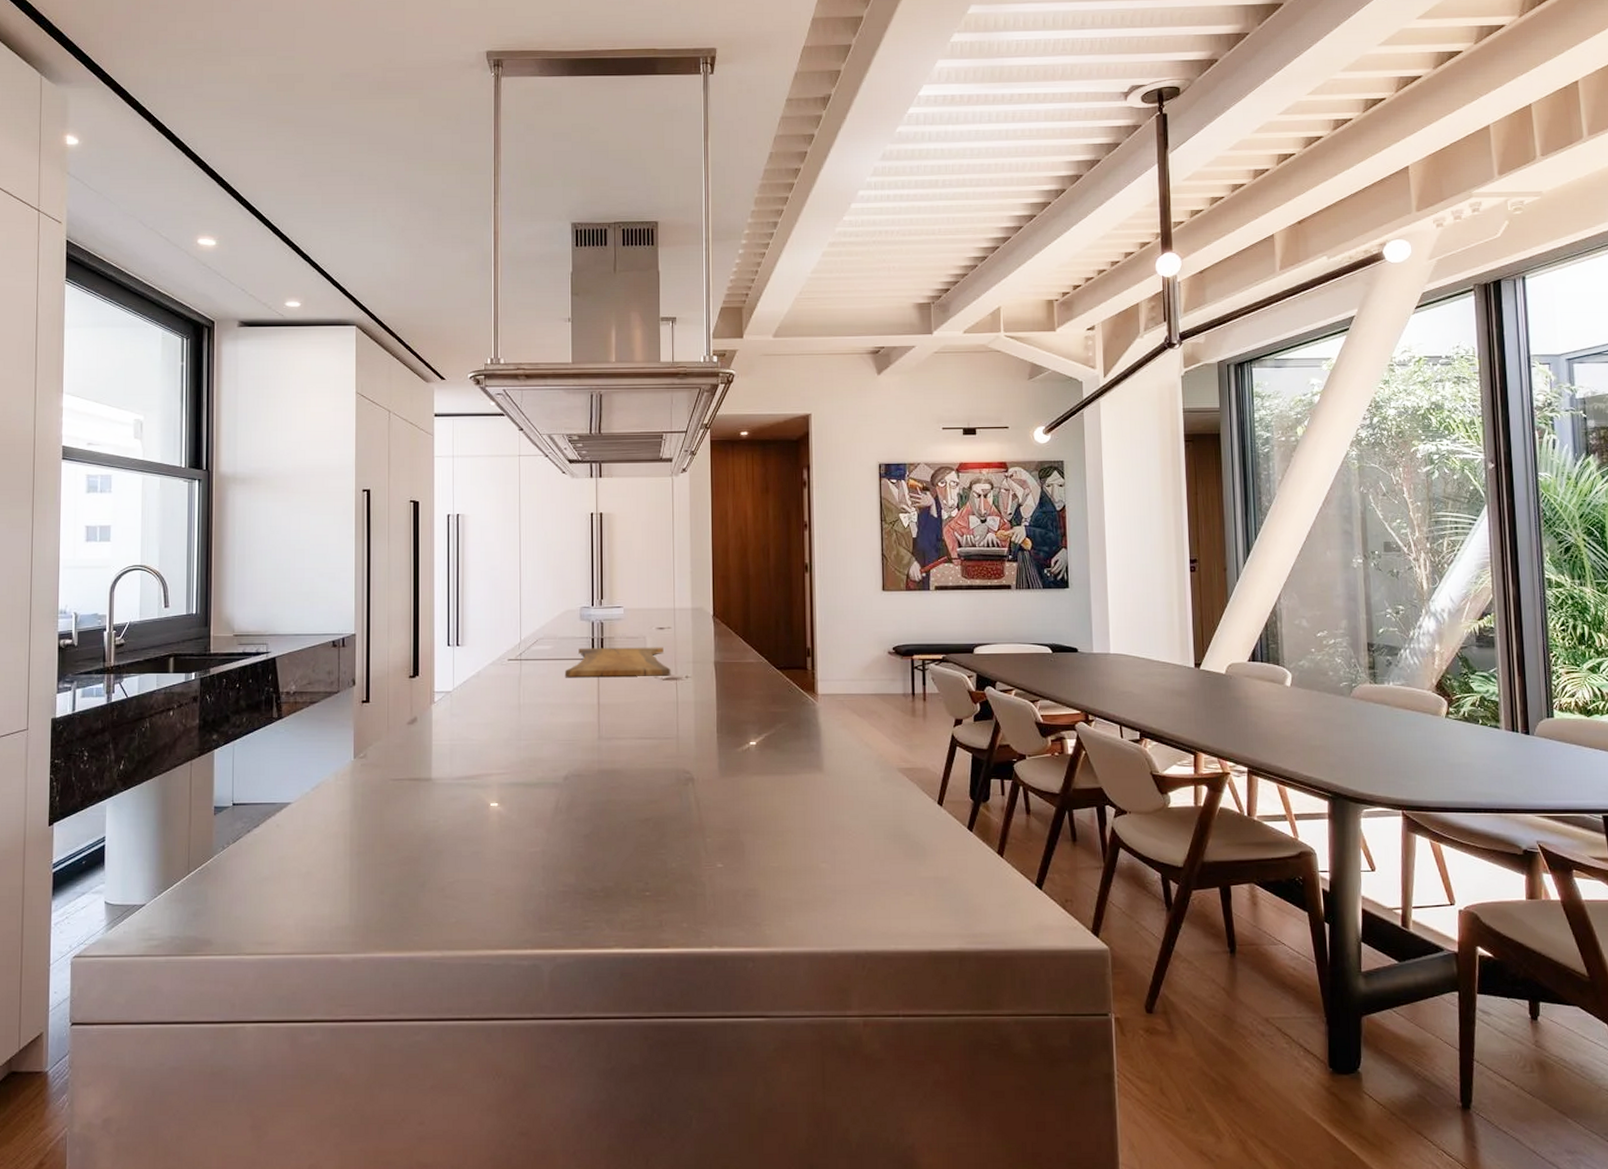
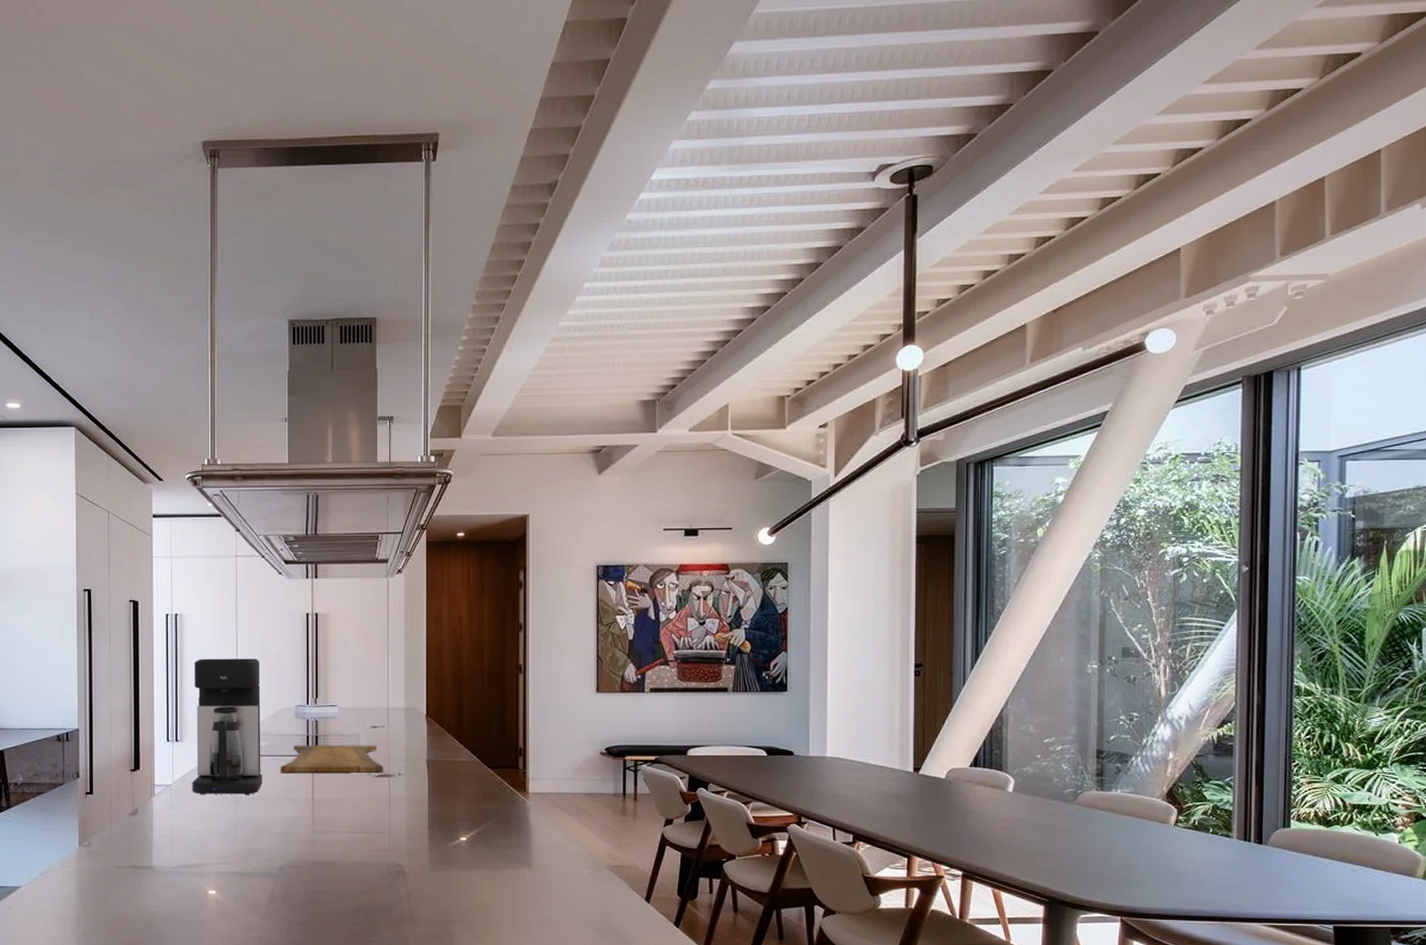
coffee maker: none [473,559,546,701] -> present [192,659,262,794]

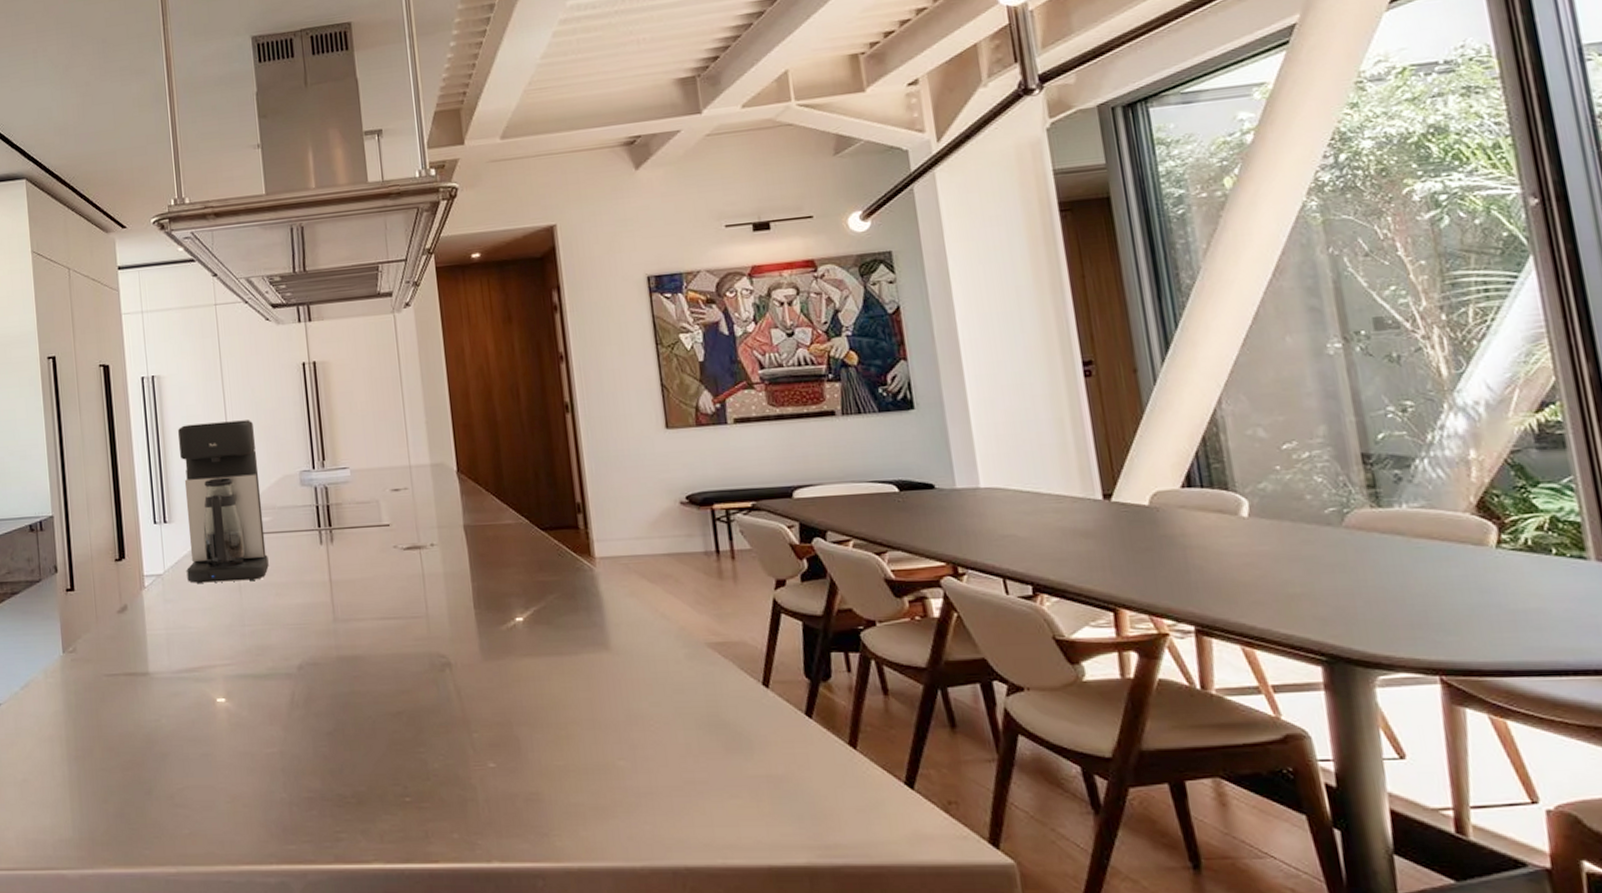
cutting board: present [280,745,384,773] -> none [287,511,413,552]

